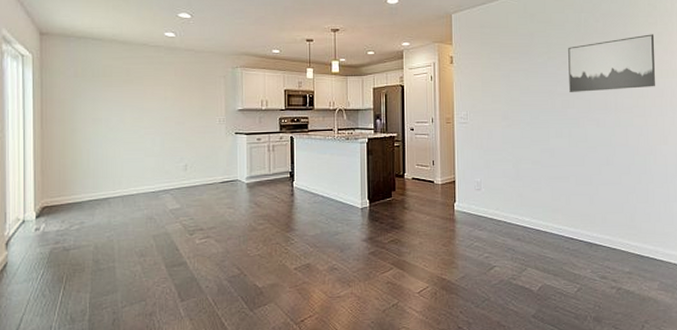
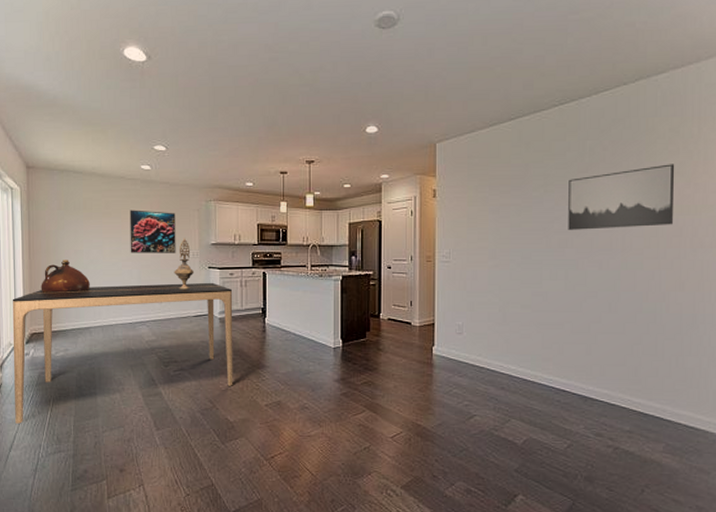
dining table: none [21,148,262,305] -> present [12,282,233,424]
ceramic jug: none [54,128,109,163] -> present [41,260,90,293]
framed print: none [153,77,202,121] -> present [130,210,176,253]
decorative urn: none [199,105,221,156] -> present [174,238,195,290]

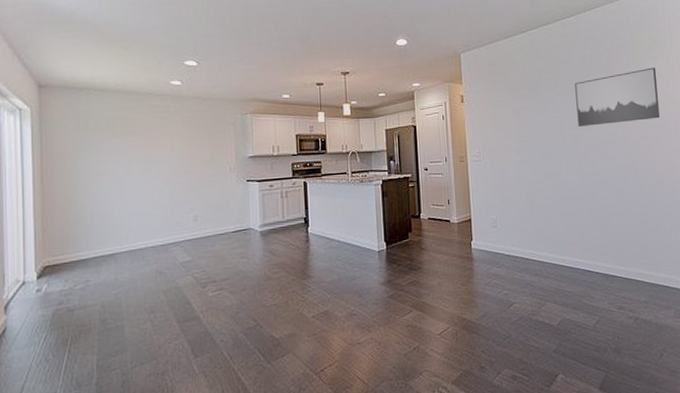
dining table: present [12,282,233,424] -> none [20,195,278,372]
ceramic jug: present [41,260,90,293] -> none [56,182,115,220]
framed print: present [130,210,176,253] -> none [159,126,211,171]
decorative urn: present [174,238,195,290] -> none [209,152,232,205]

